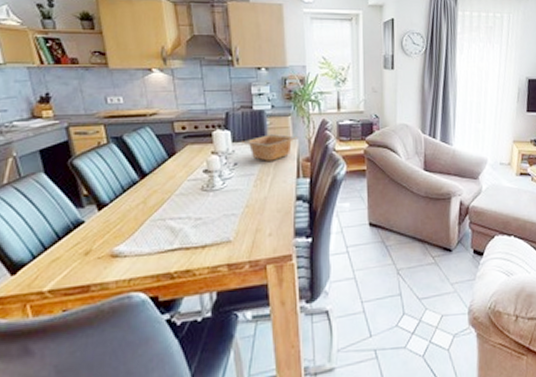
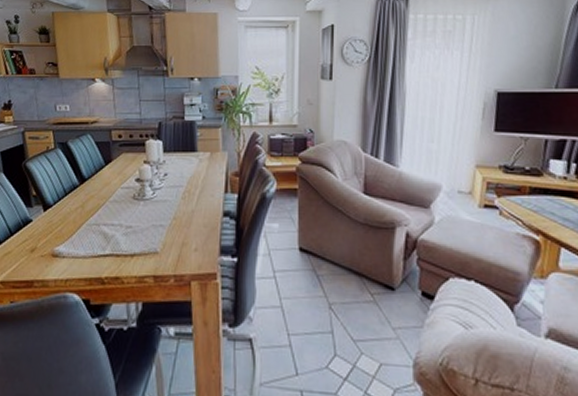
serving bowl: present [241,134,298,161] -> none [172,146,228,174]

